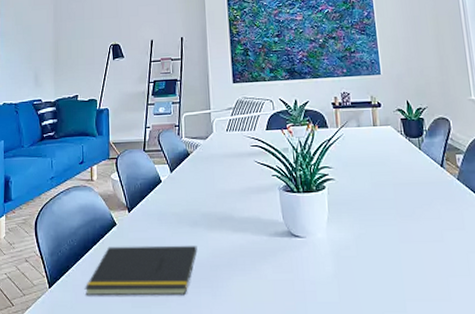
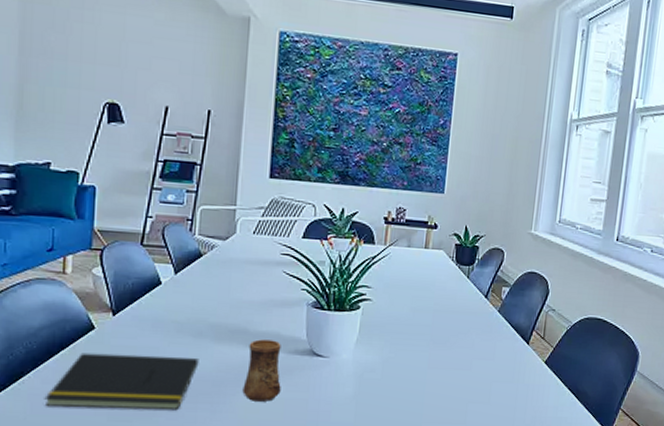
cup: none [235,224,269,284] -> present [242,339,281,402]

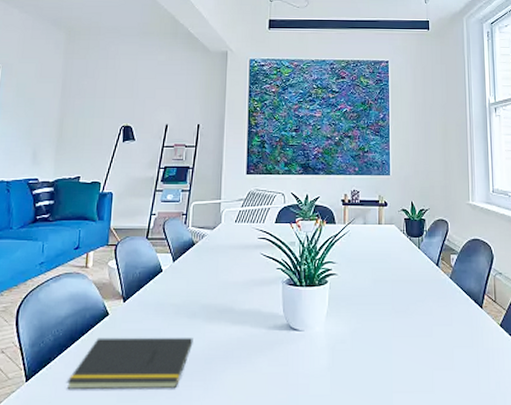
cup: present [242,339,281,402] -> none [231,317,264,377]

